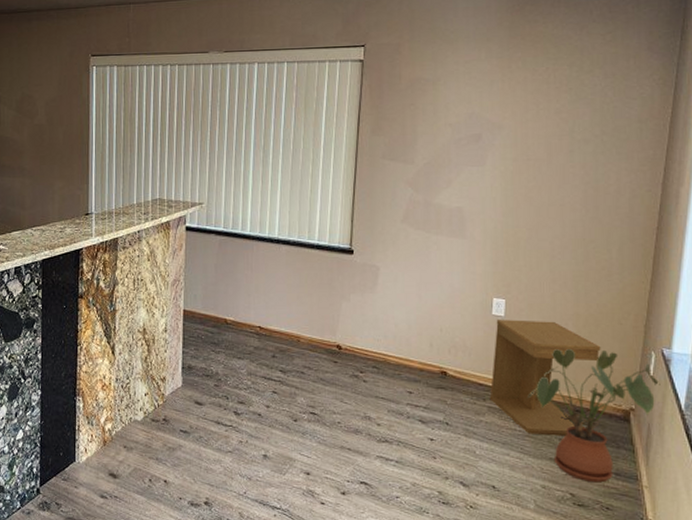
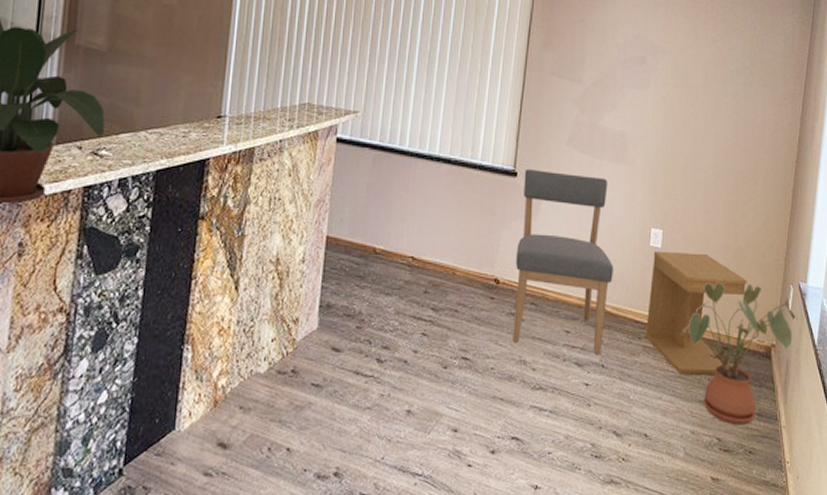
chair: none [356,246,454,414] -> present [513,168,613,355]

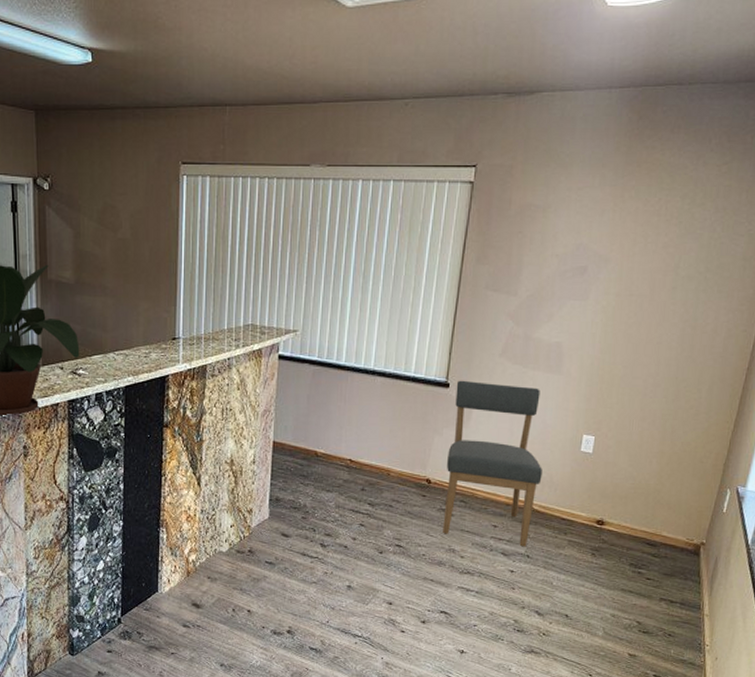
side table: present [645,251,747,376] -> none [570,456,681,568]
house plant: present [679,283,797,425] -> none [605,486,732,612]

